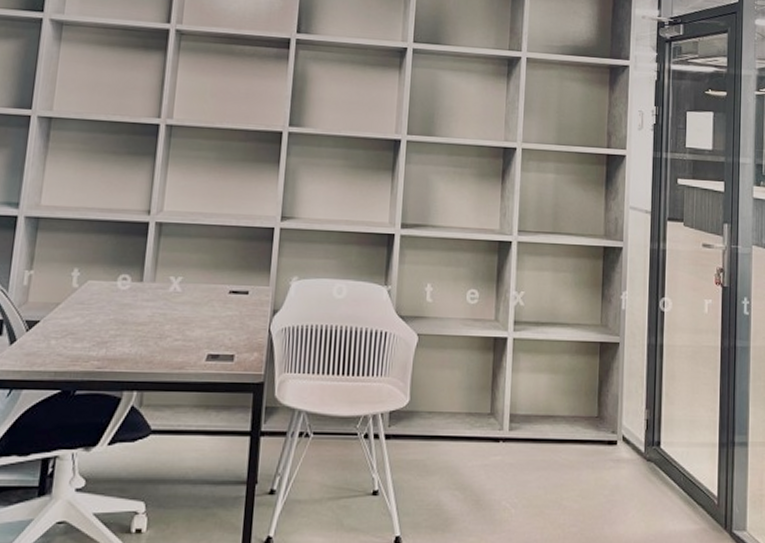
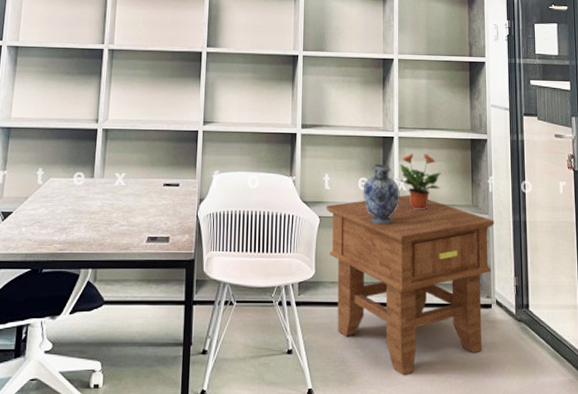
side table: none [426,310,626,522] -> present [326,194,494,376]
decorative vase: none [471,273,516,346] -> present [363,164,400,225]
potted plant: none [512,262,567,330] -> present [396,154,442,210]

